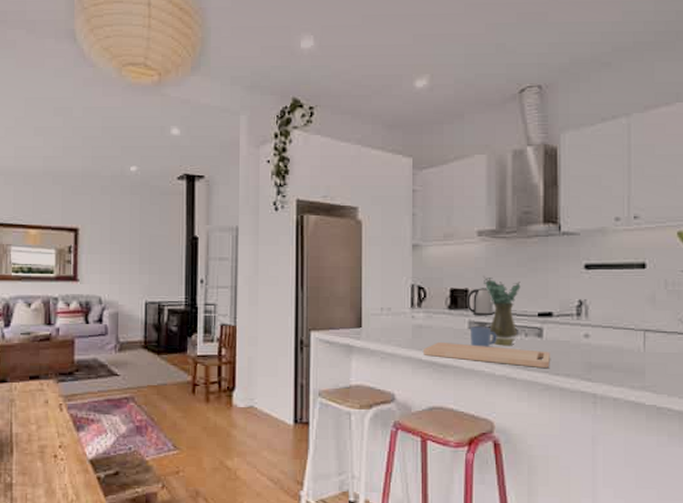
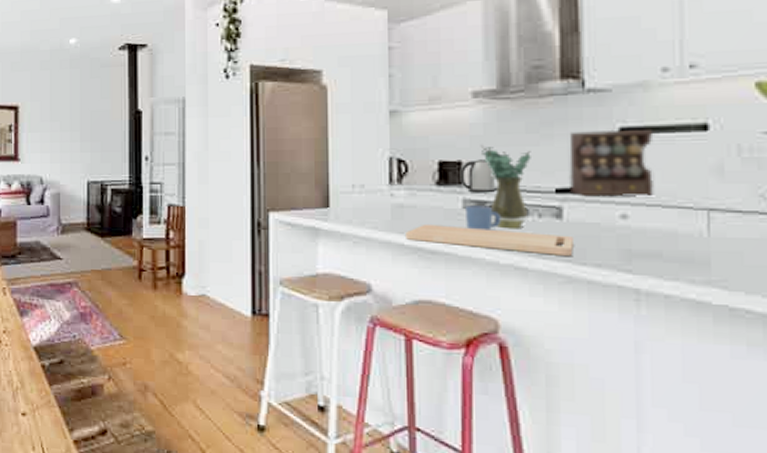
spice rack: none [548,265,609,320] -> present [569,129,654,197]

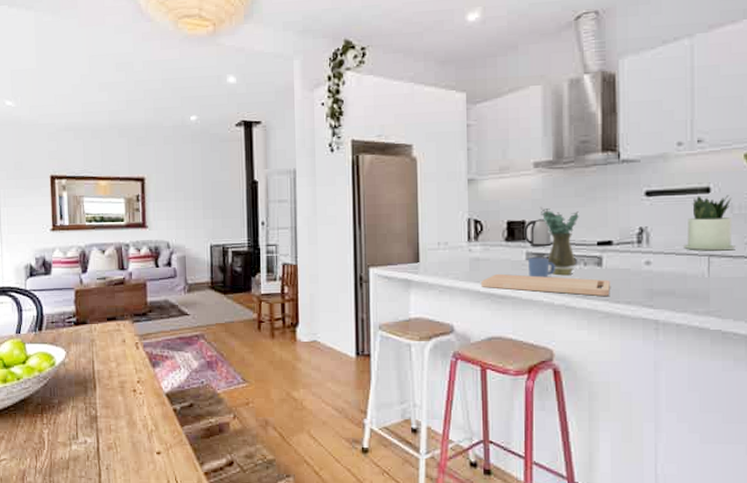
spice rack: present [569,129,654,197] -> none [608,193,671,248]
planter: none [671,134,746,204] -> present [682,195,736,251]

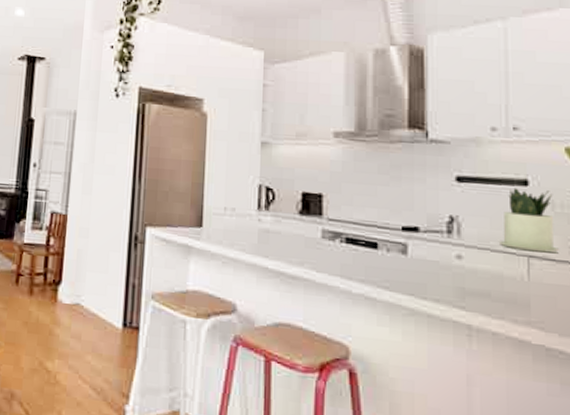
cutting board: present [481,273,610,297] -> none [270,250,416,291]
kettle: present [524,219,552,247] -> none [320,194,352,226]
mug: present [528,257,555,278] -> none [324,236,354,261]
vase: present [540,207,579,276] -> none [339,181,382,262]

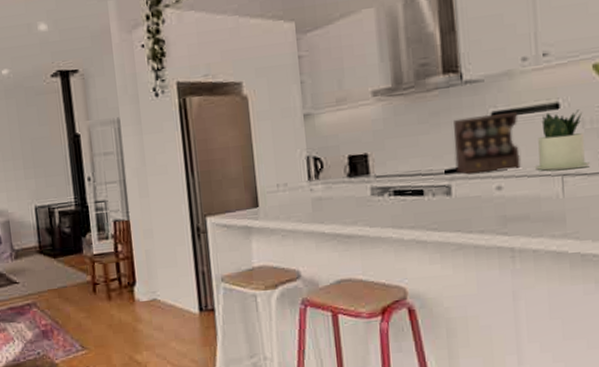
spice rack: none [414,176,484,241] -> present [453,112,521,175]

